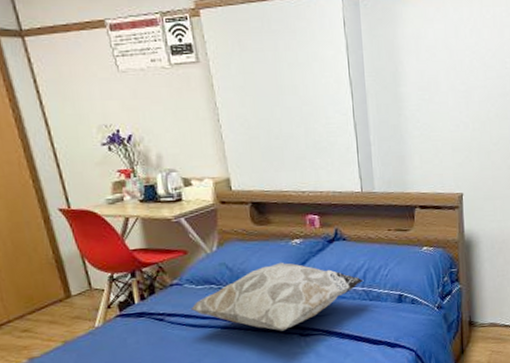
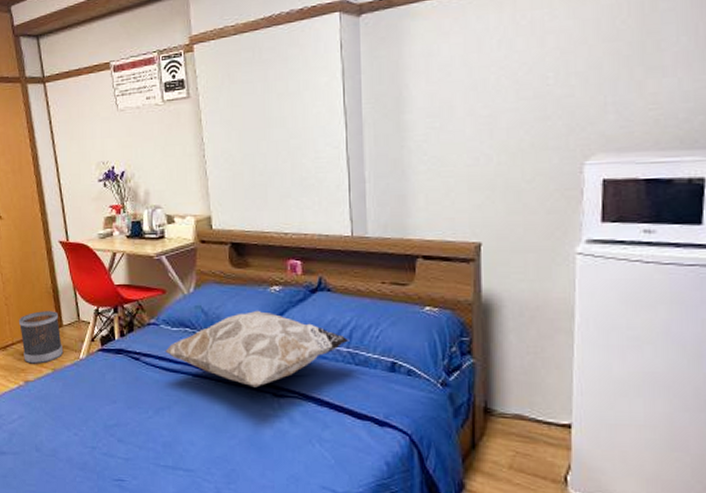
wastebasket: none [13,282,75,340] -> present [18,311,64,364]

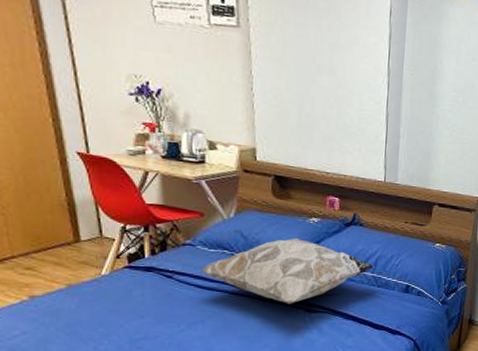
wastebasket: present [18,311,64,364] -> none [20,224,81,279]

